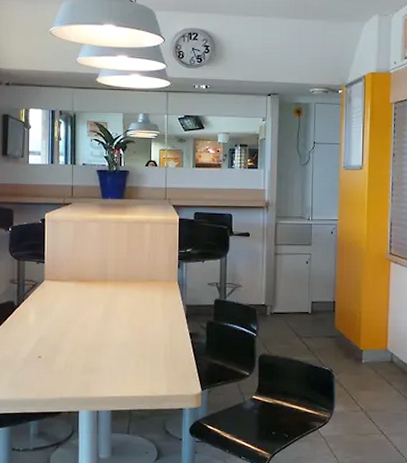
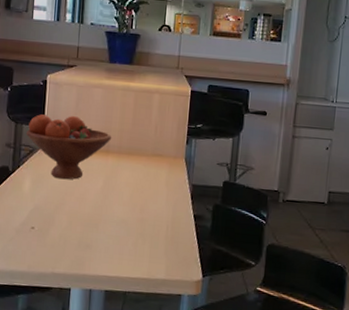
fruit bowl: none [28,250,109,309] -> present [26,114,112,180]

